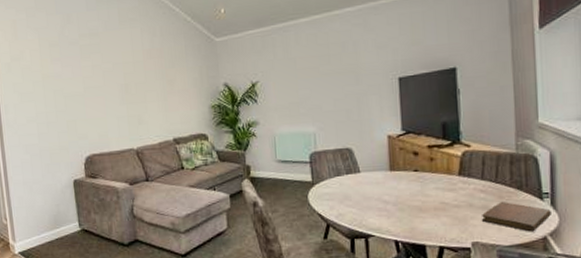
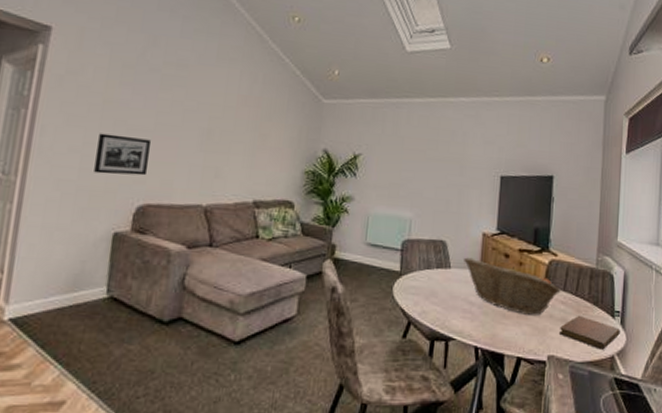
picture frame: none [46,102,87,136] -> present [94,133,152,176]
fruit basket: none [372,160,480,207] -> present [464,257,562,315]

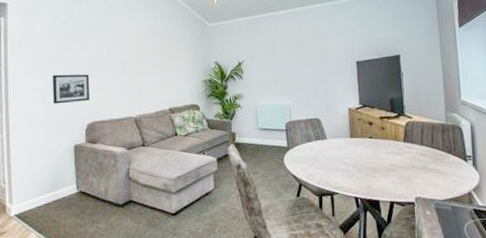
fruit basket: present [464,257,562,315] -> none [336,128,420,168]
notebook: present [560,316,620,350] -> none [422,163,474,188]

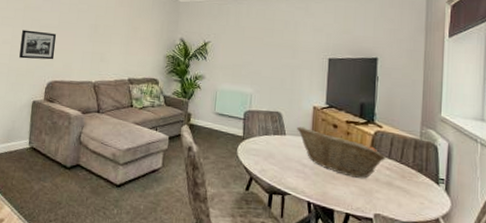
fruit basket: none [336,128,420,168] -> present [297,126,387,178]

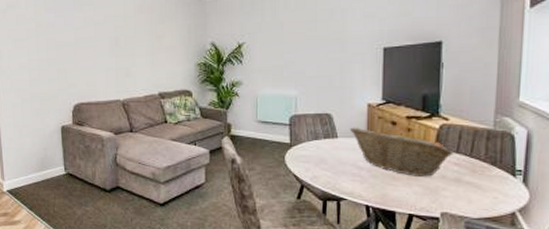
picture frame: present [19,30,57,60] -> none [38,51,77,83]

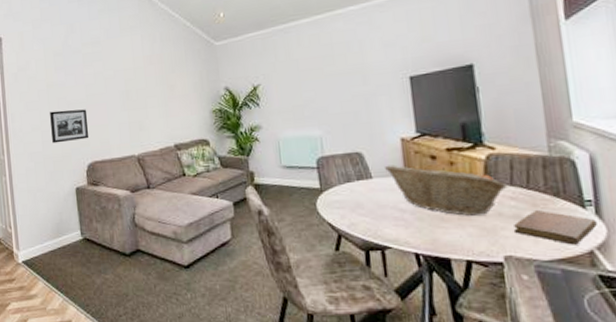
picture frame: none [38,51,77,83] -> present [50,109,89,144]
notebook: none [453,176,522,207] -> present [514,210,597,245]

